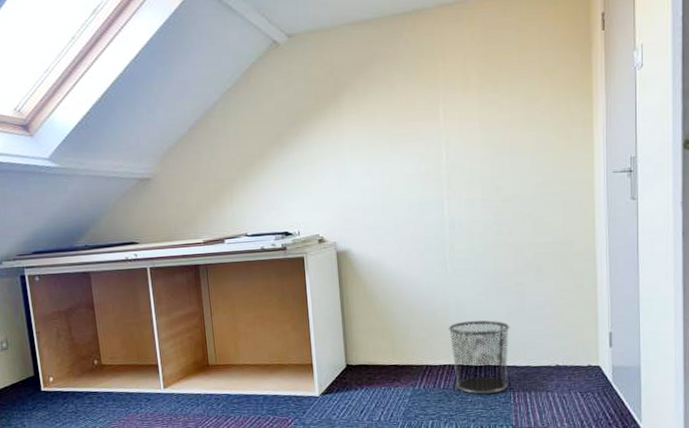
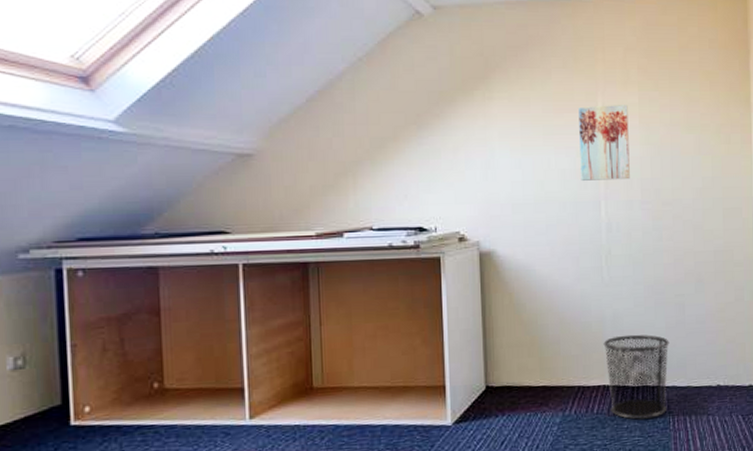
wall art: none [421,109,471,183] -> present [579,105,630,181]

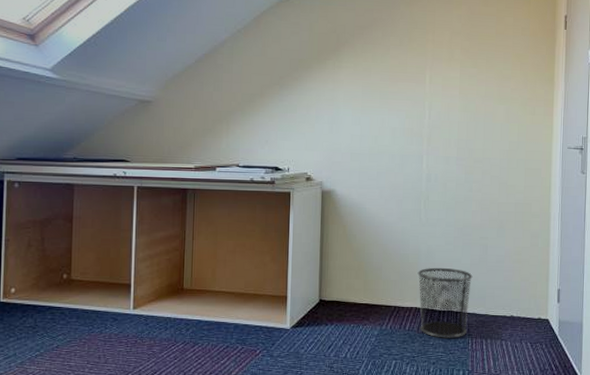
wall art: present [579,105,630,181] -> none [408,77,451,139]

